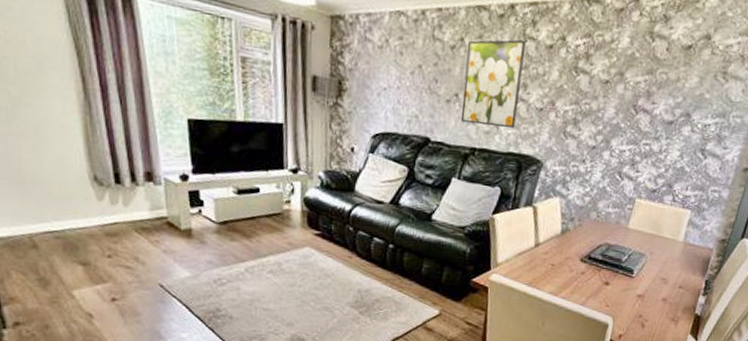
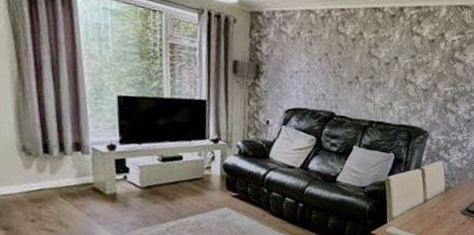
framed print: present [460,39,526,128] -> none [360,34,413,105]

